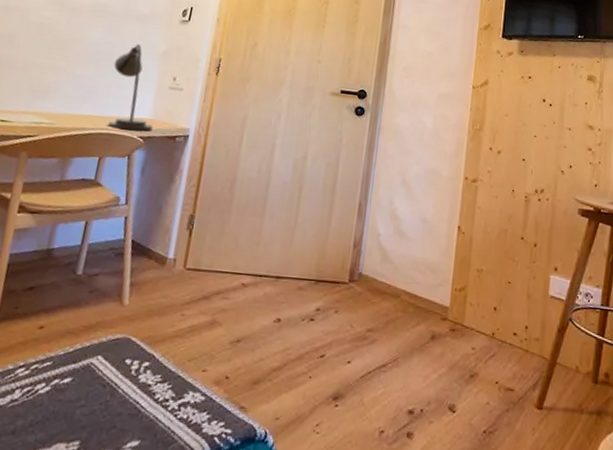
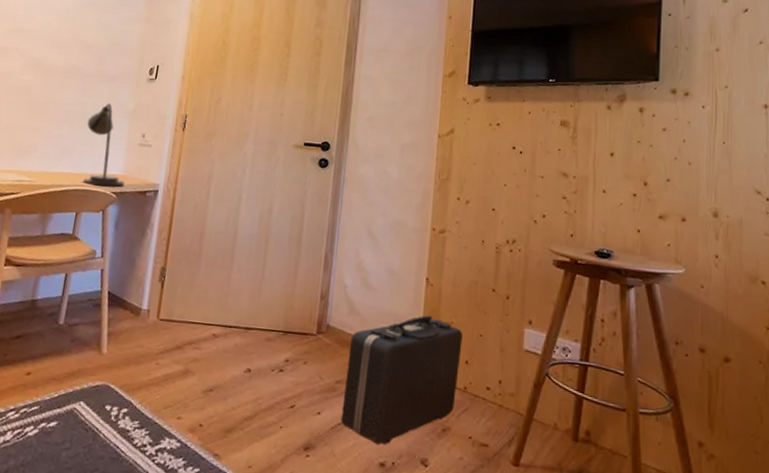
suitcase: none [371,262,492,393] -> present [341,315,463,445]

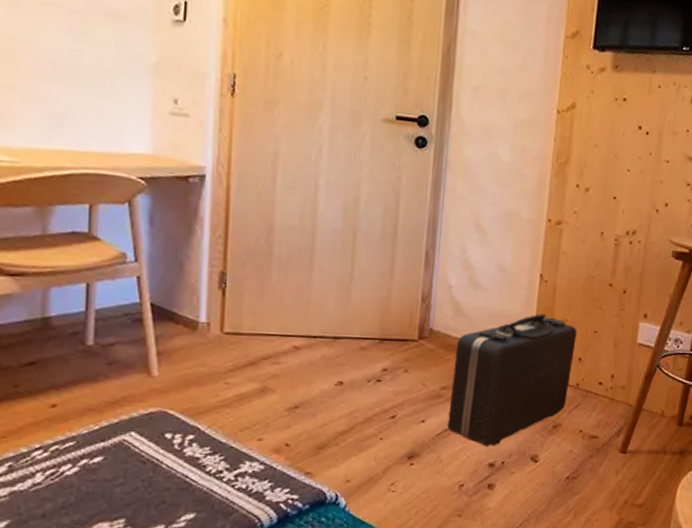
desk lamp: present [83,103,125,187] -> none [87,53,156,171]

